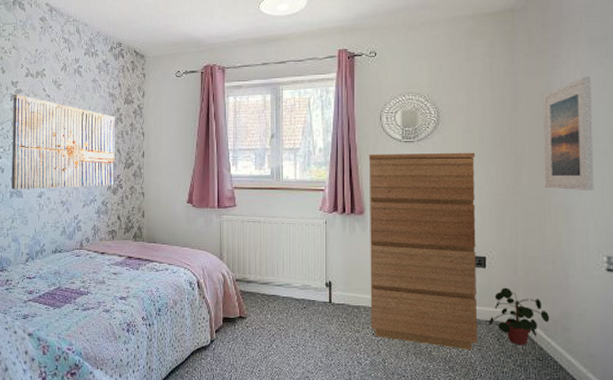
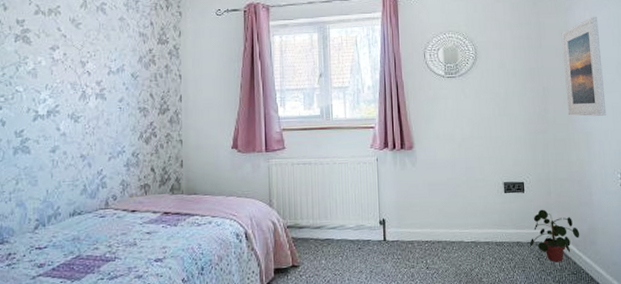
wall art: present [12,94,115,189] -> none [16,34,147,145]
dresser: present [368,152,478,350] -> none [415,85,522,273]

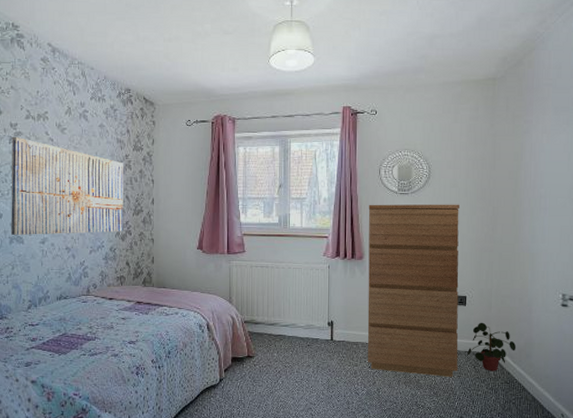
wall art: none [16,34,147,145] -> present [11,136,123,235]
dresser: none [415,85,522,273] -> present [367,204,459,377]
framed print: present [561,16,607,116] -> none [515,140,555,238]

